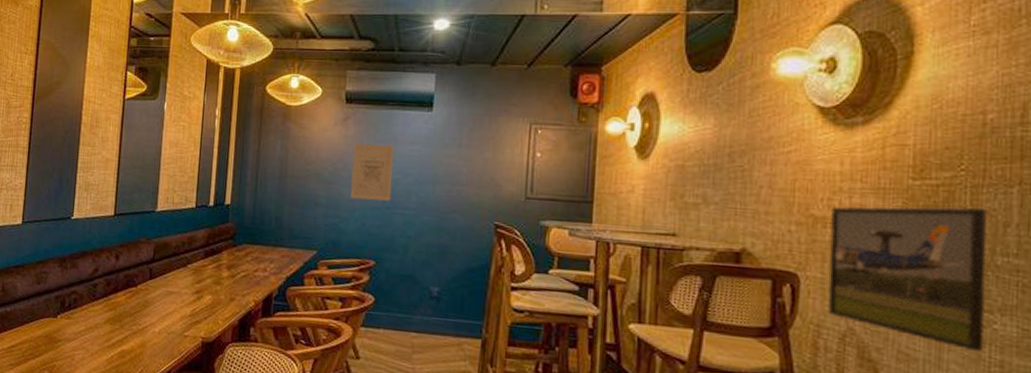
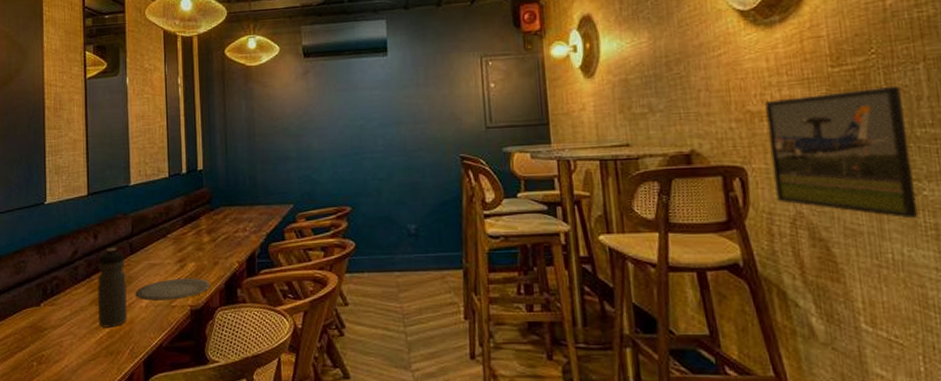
water bottle: none [111,270,143,348] -> present [98,248,128,328]
plate: none [149,308,224,330] -> present [135,278,210,301]
wall art: present [350,143,395,201] -> none [316,92,359,149]

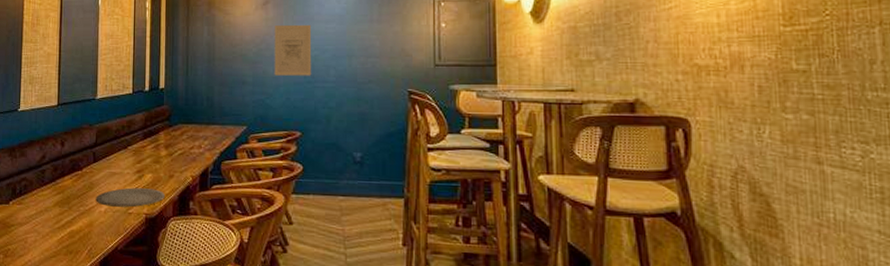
water bottle: present [98,248,128,328] -> none [61,155,88,229]
wall art: none [316,92,359,149] -> present [274,24,312,76]
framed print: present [765,85,919,219] -> none [713,48,865,181]

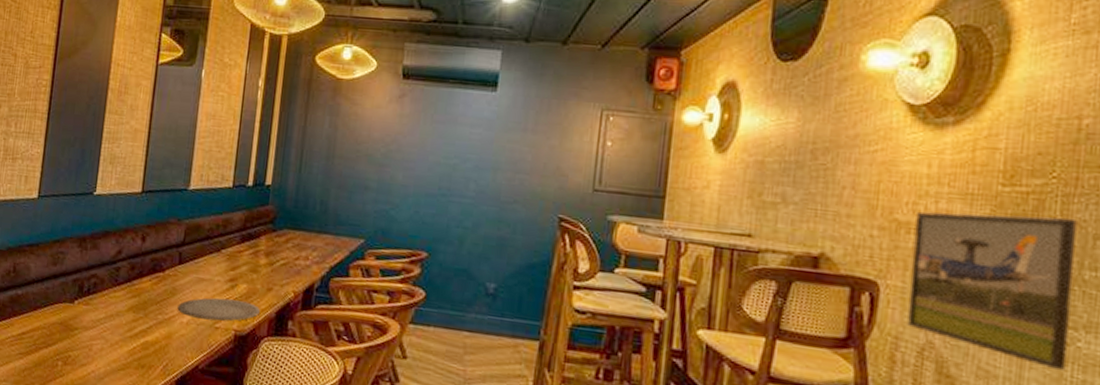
wall art: present [274,24,312,76] -> none [403,123,454,188]
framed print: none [713,48,865,181] -> present [907,211,1077,372]

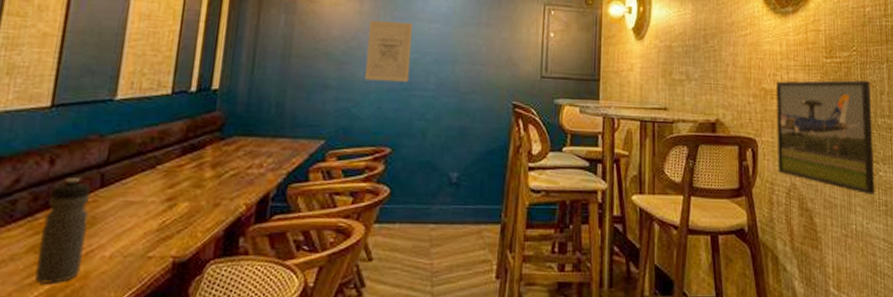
water bottle: none [134,253,172,339] -> present [35,178,90,284]
plate: present [177,297,260,321] -> none [97,221,205,249]
wall art: none [403,123,454,188] -> present [364,20,414,82]

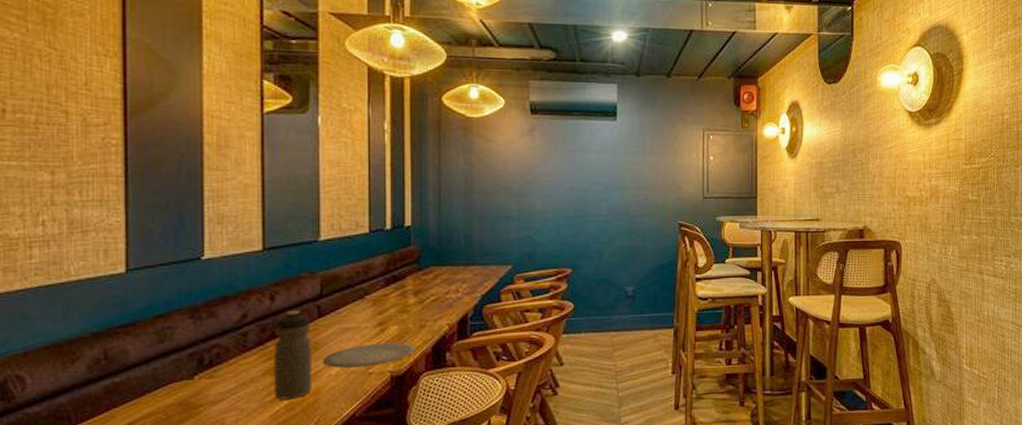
plate: none [97,221,205,249] -> present [323,342,415,368]
wall art: present [364,20,414,82] -> none [542,154,583,210]
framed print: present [776,79,876,196] -> none [919,182,1007,285]

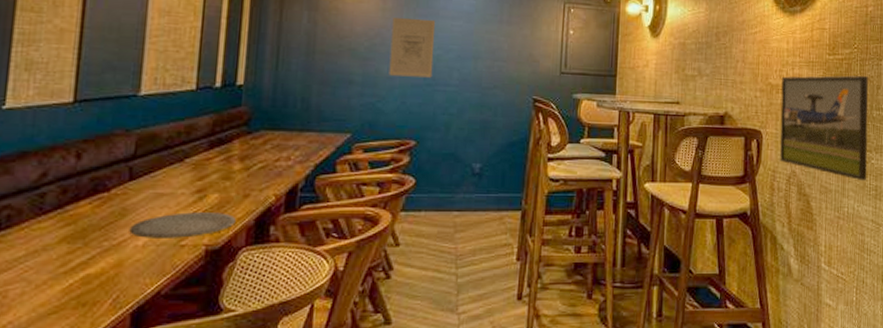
water bottle: present [274,311,313,400] -> none [69,171,119,272]
wall art: none [542,154,583,210] -> present [388,17,436,78]
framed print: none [919,182,1007,285] -> present [780,75,868,181]

